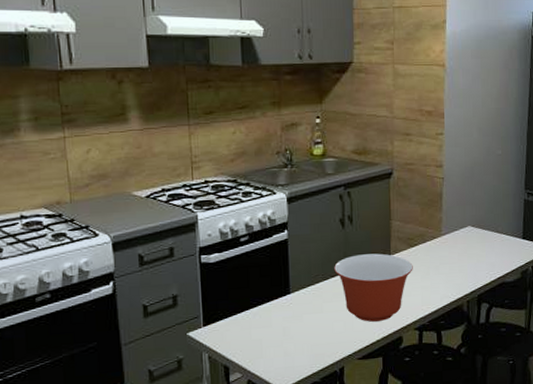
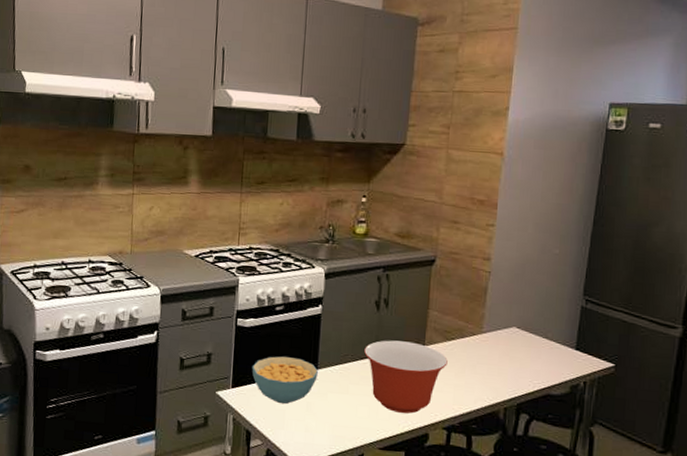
cereal bowl: none [222,285,291,334] -> present [252,356,318,405]

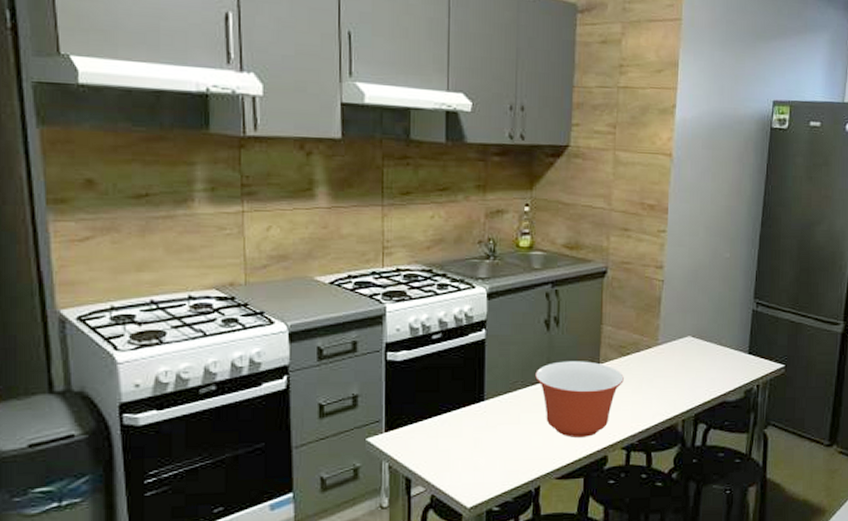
cereal bowl: present [252,356,318,405] -> none [408,389,485,444]

